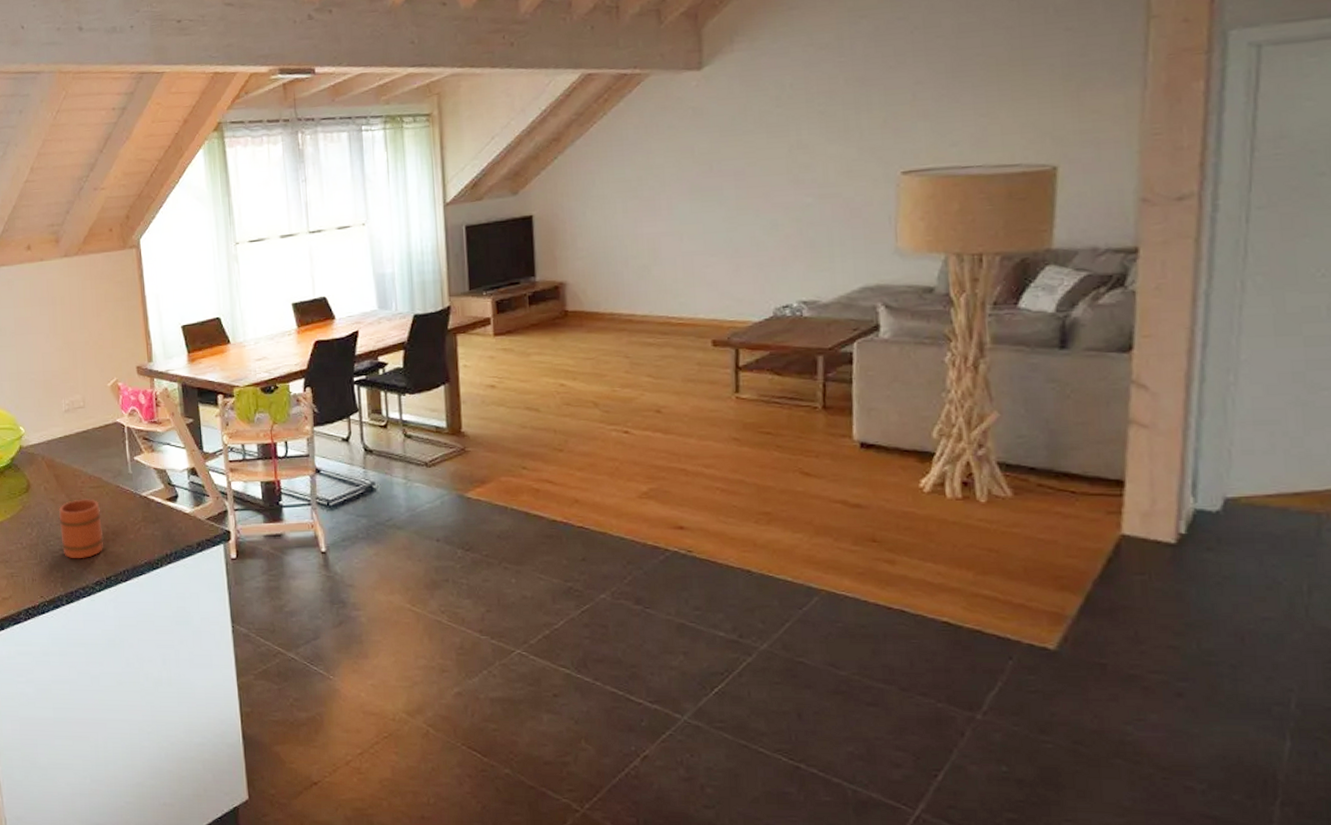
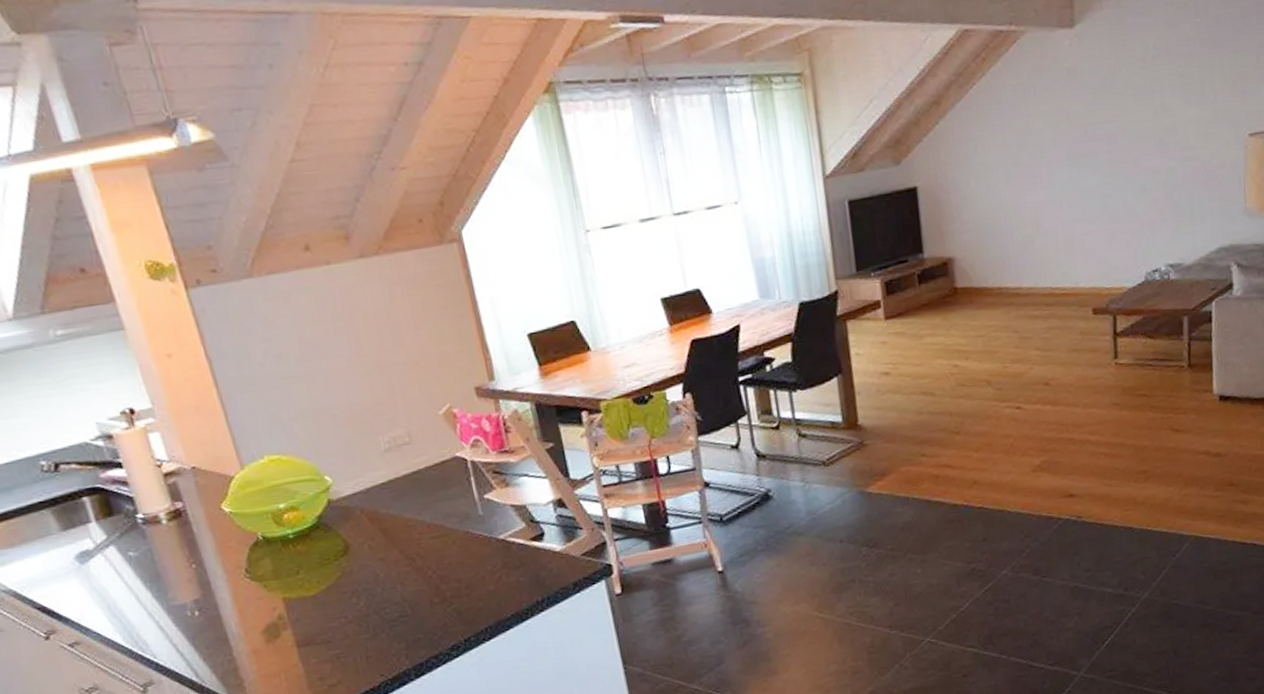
mug: present [58,499,104,559] -> none [391,551,456,625]

